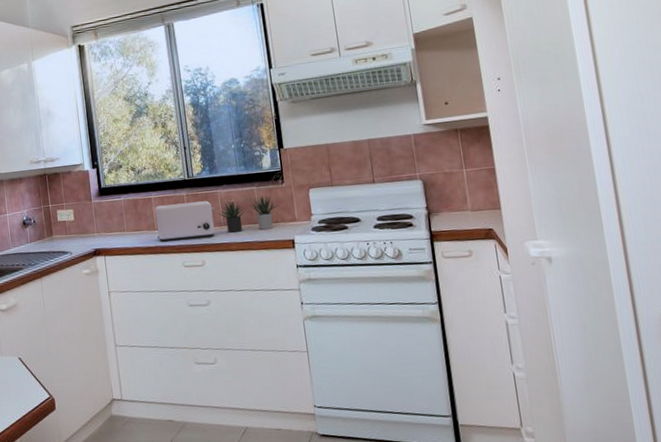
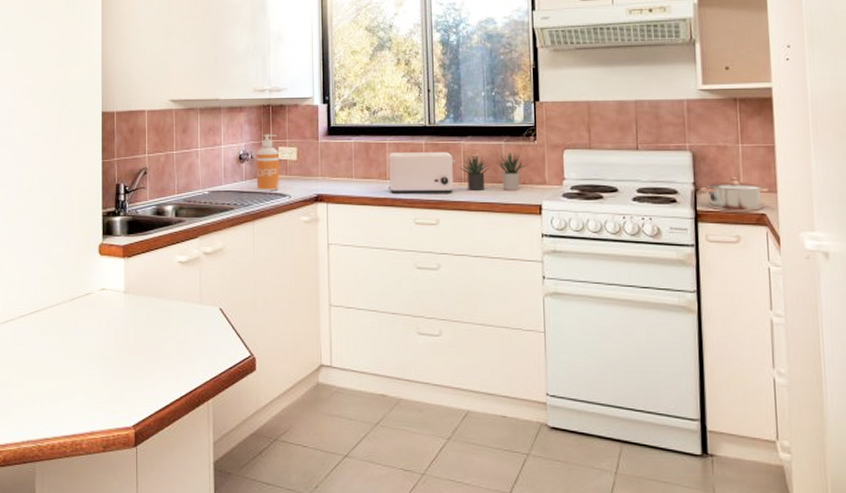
soap dispenser: none [37,199,61,251] -> present [256,134,279,192]
cooking pot: none [432,198,493,230] -> present [700,176,768,212]

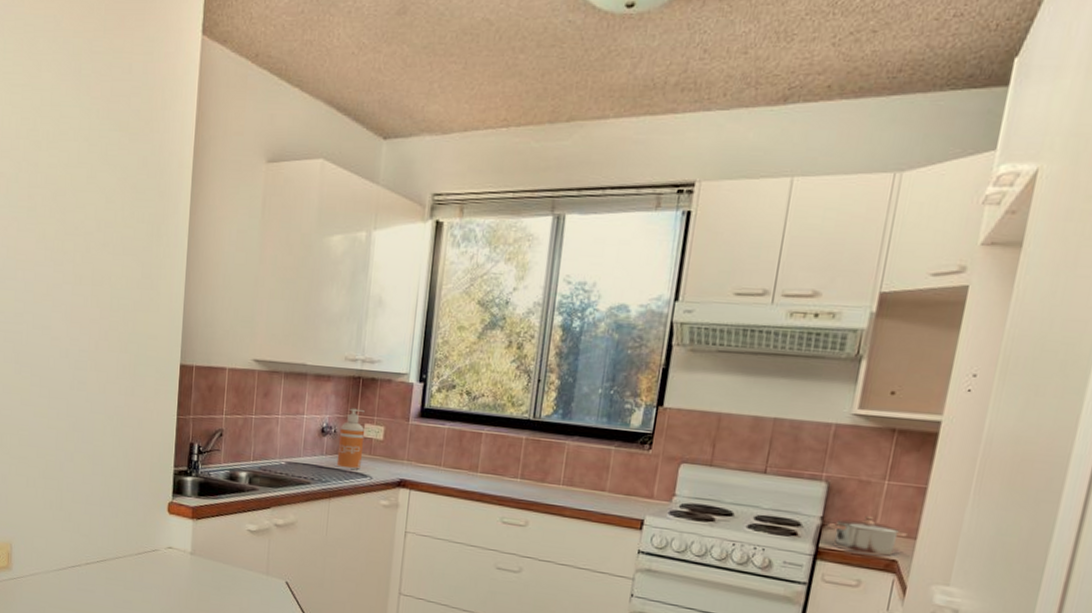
toaster: present [388,152,456,195] -> none [478,444,558,496]
succulent plant: present [458,151,528,190] -> none [558,458,637,501]

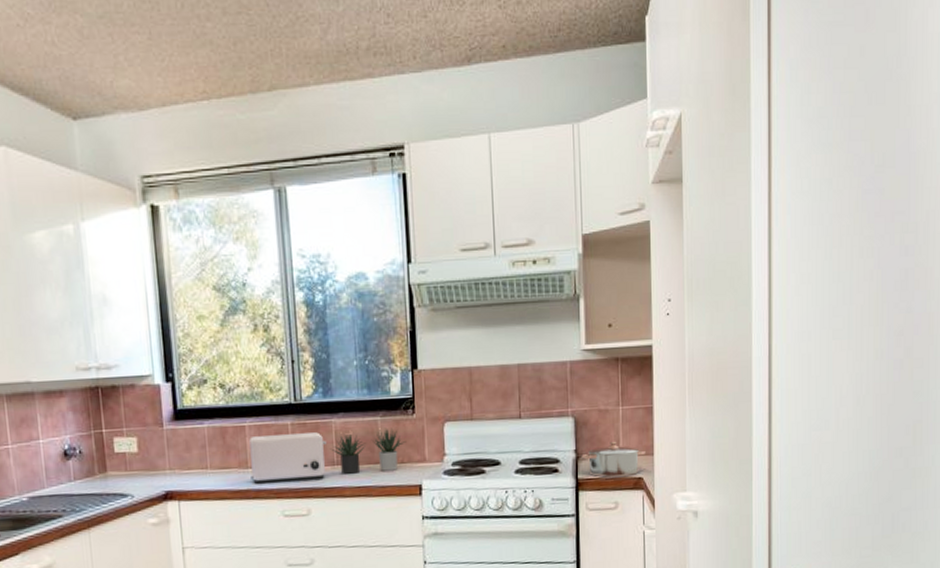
soap dispenser: present [336,408,365,470] -> none [85,422,118,493]
toaster: none [478,444,558,496] -> present [249,432,328,485]
succulent plant: none [558,458,637,501] -> present [329,428,407,474]

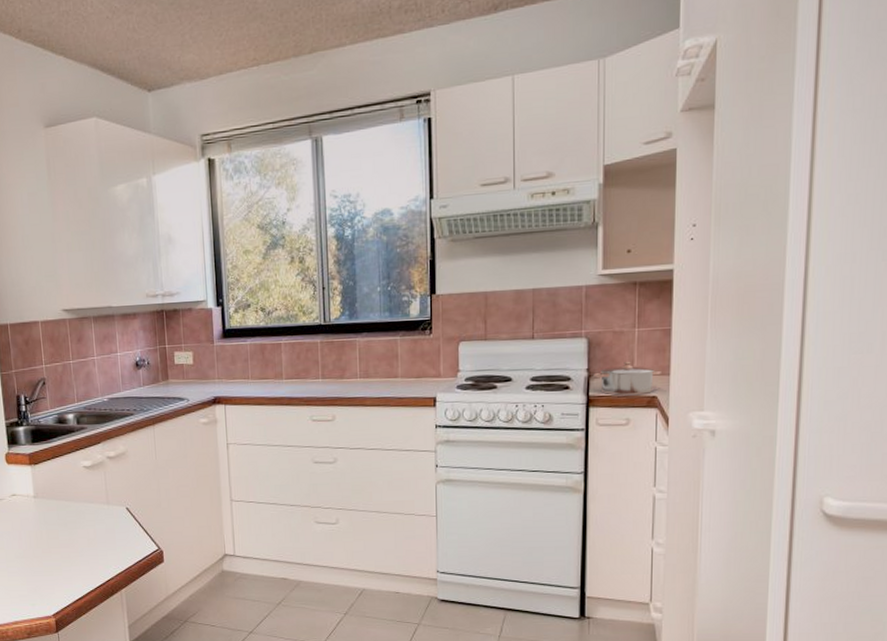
toaster: present [249,432,328,485] -> none [284,349,352,394]
succulent plant: present [329,428,407,474] -> none [353,346,423,386]

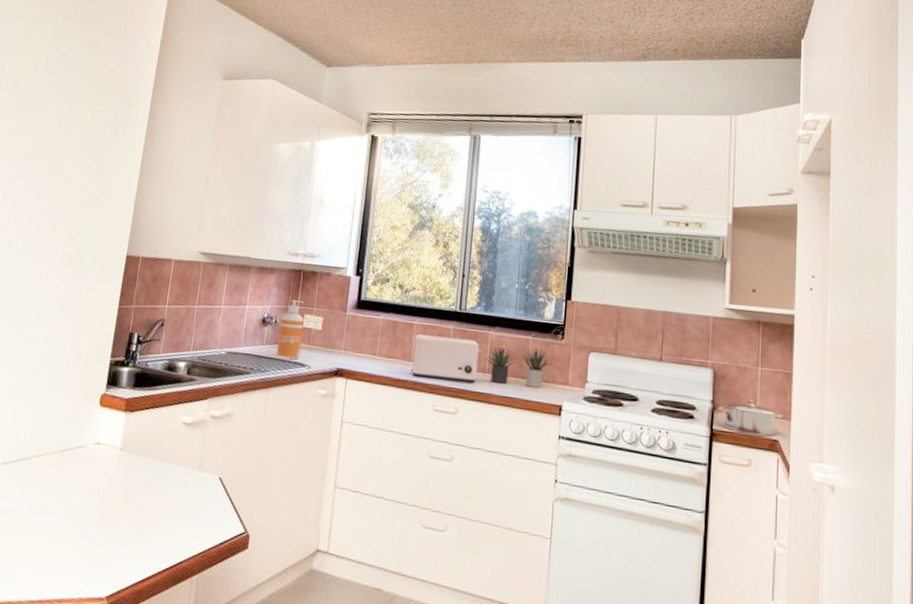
soap dispenser: none [152,339,177,397] -> present [276,299,305,360]
toaster: none [284,349,352,394] -> present [411,334,482,384]
succulent plant: none [353,346,423,386] -> present [483,347,553,388]

